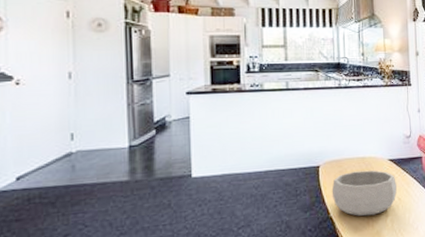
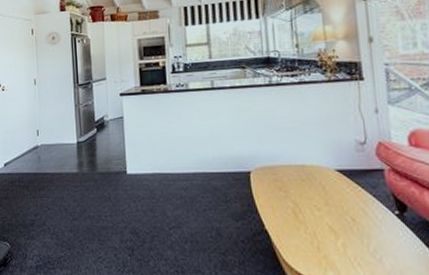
decorative bowl: present [331,170,397,216] -> none [265,181,349,235]

